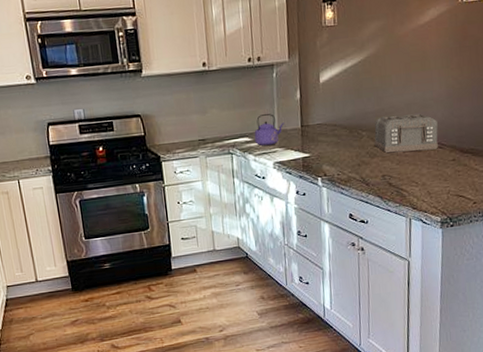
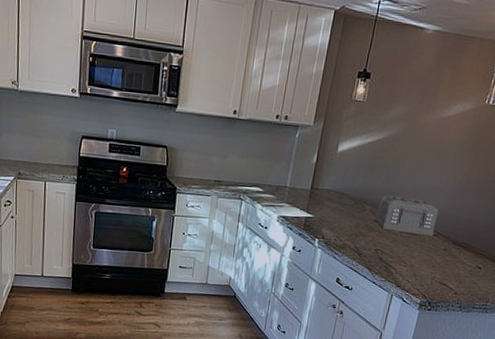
kettle: present [254,113,284,146] -> none [265,169,296,200]

